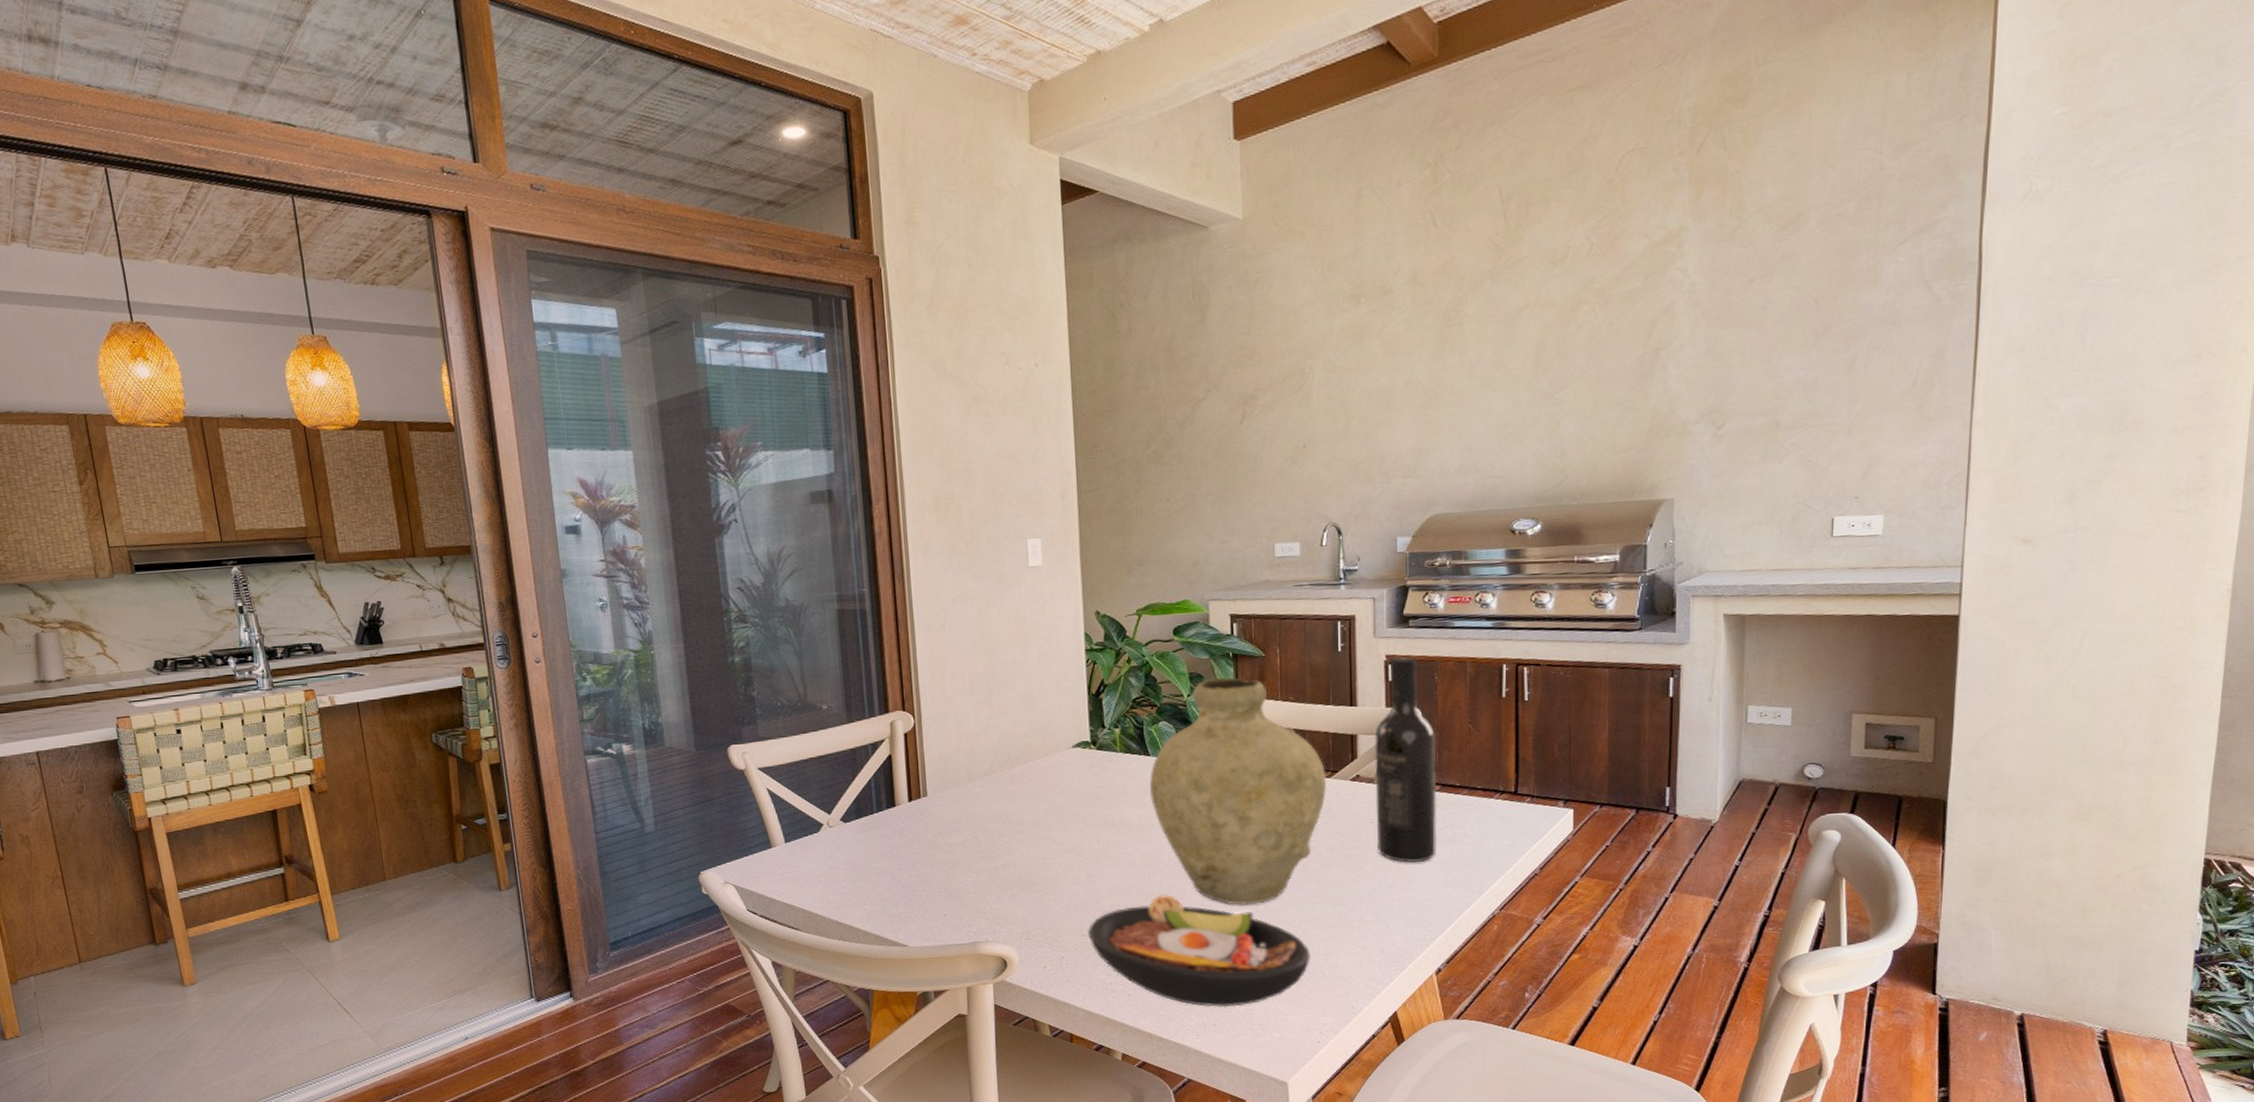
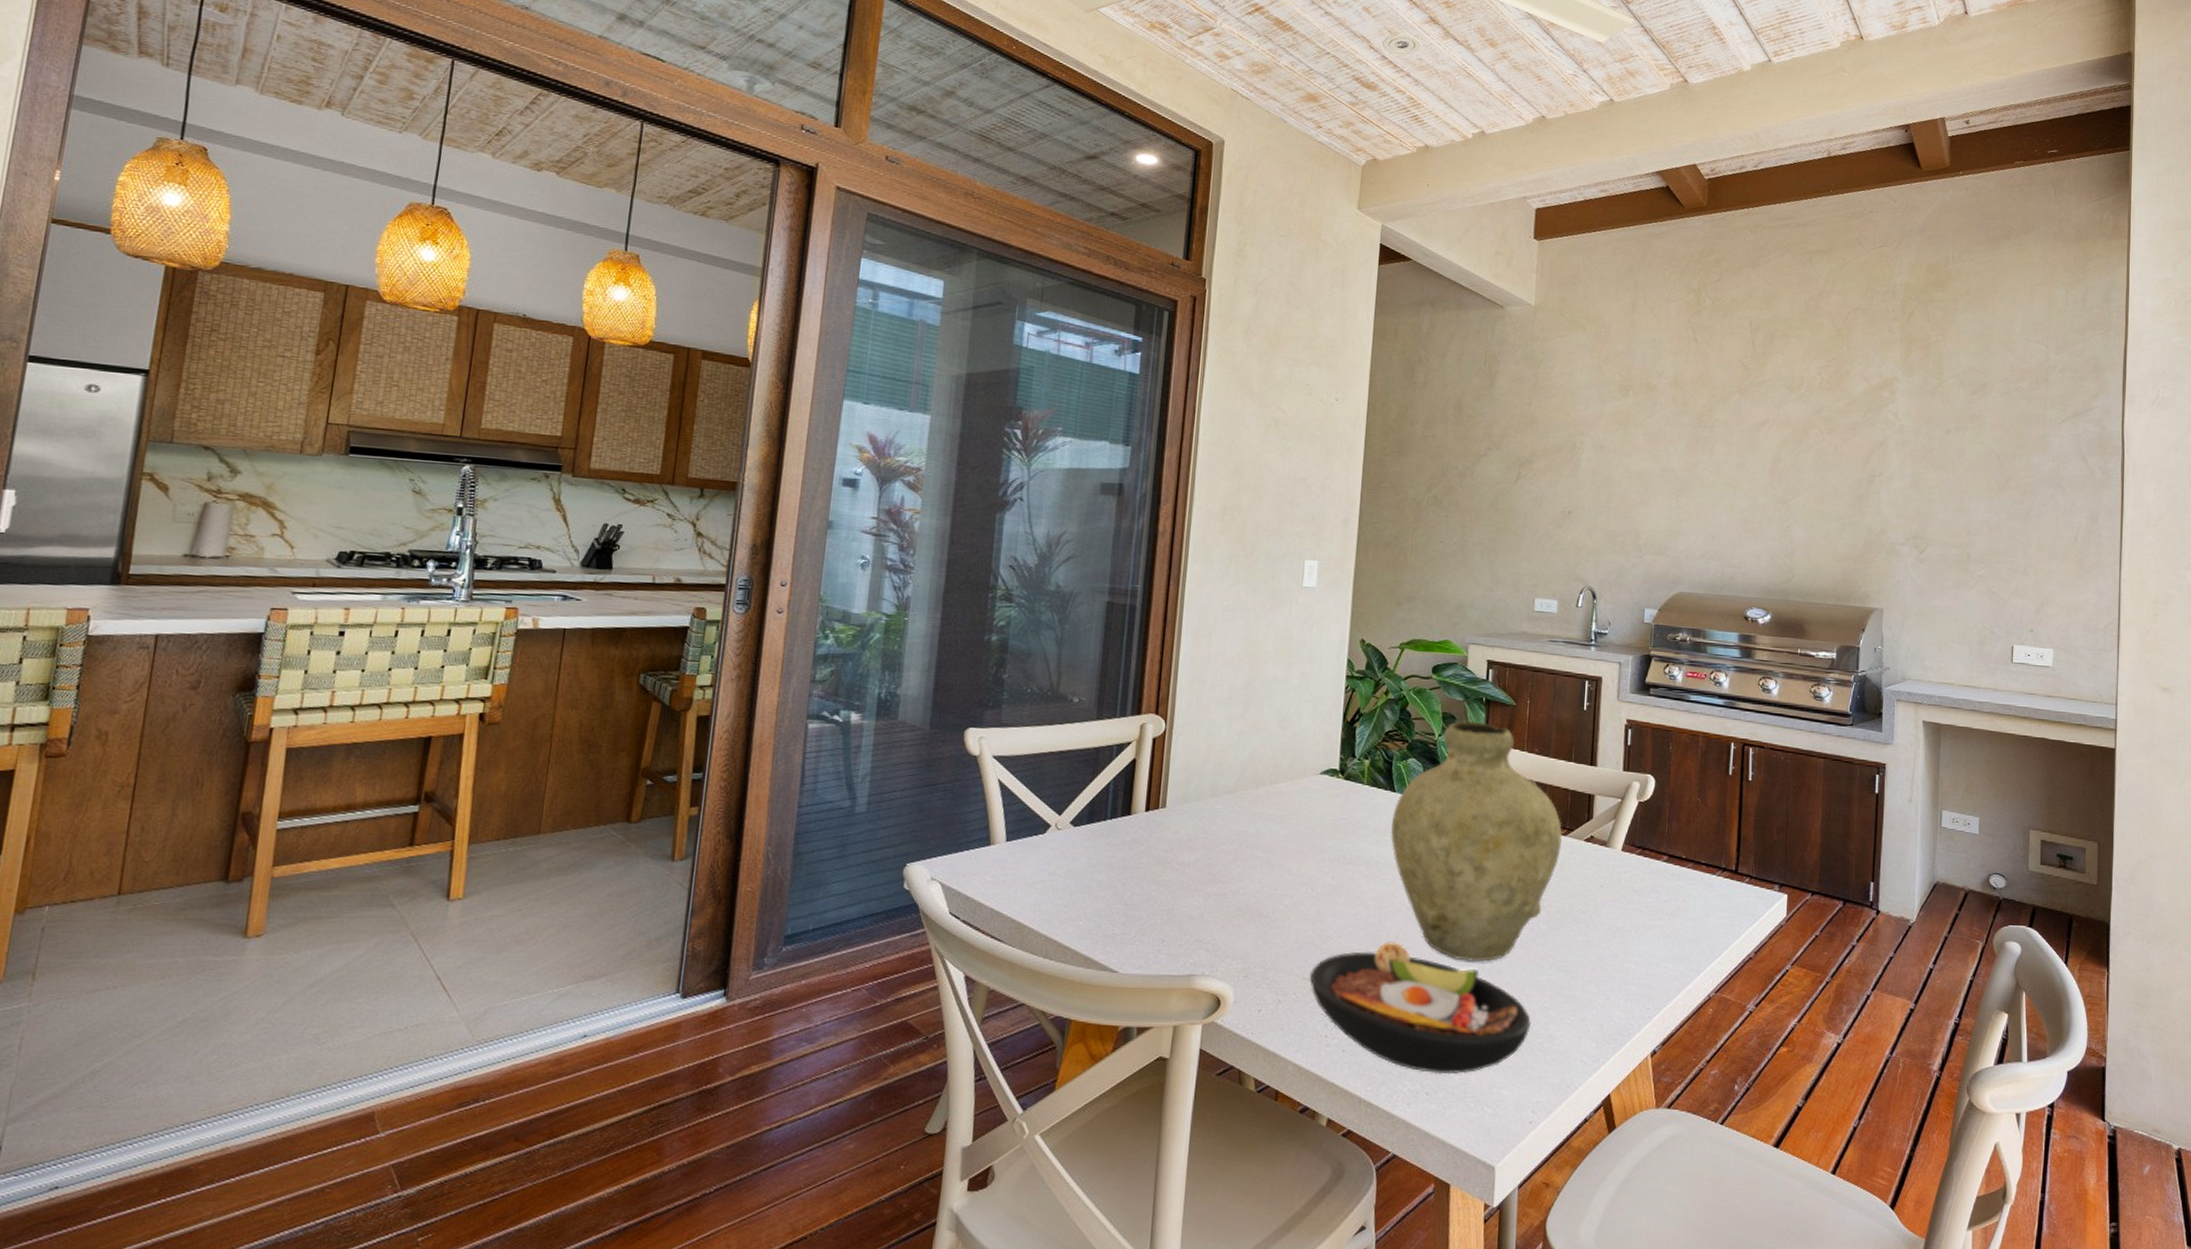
wine bottle: present [1374,655,1437,863] -> none [1604,722,1666,933]

